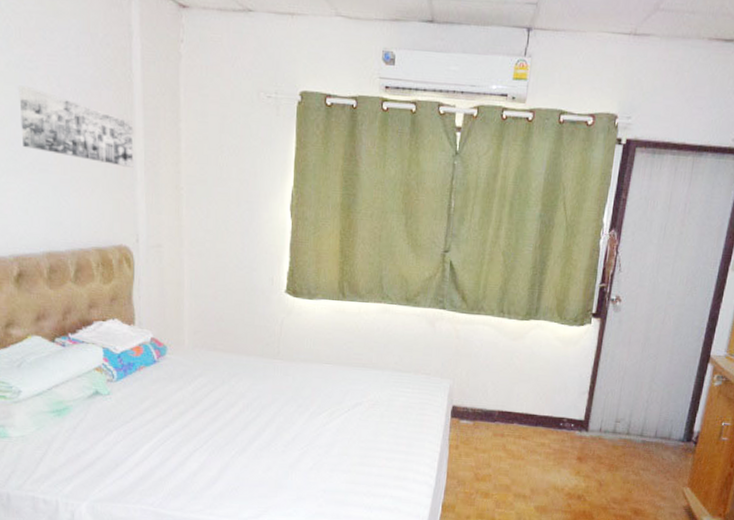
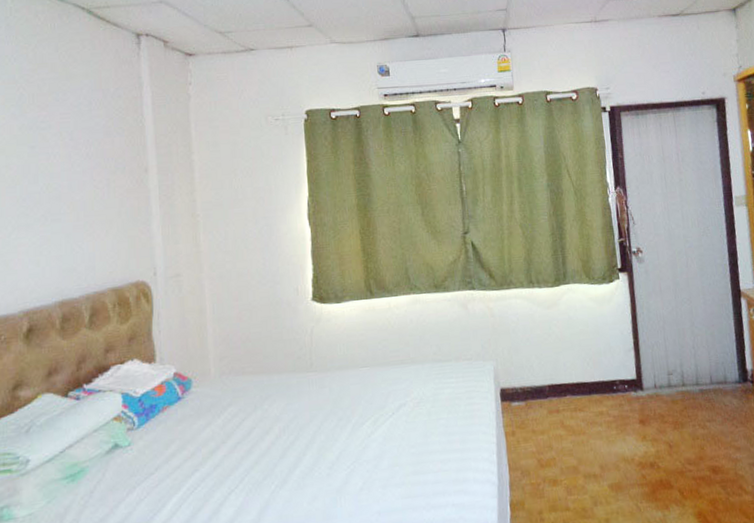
wall art: present [19,85,134,167] -> none [31,144,148,204]

